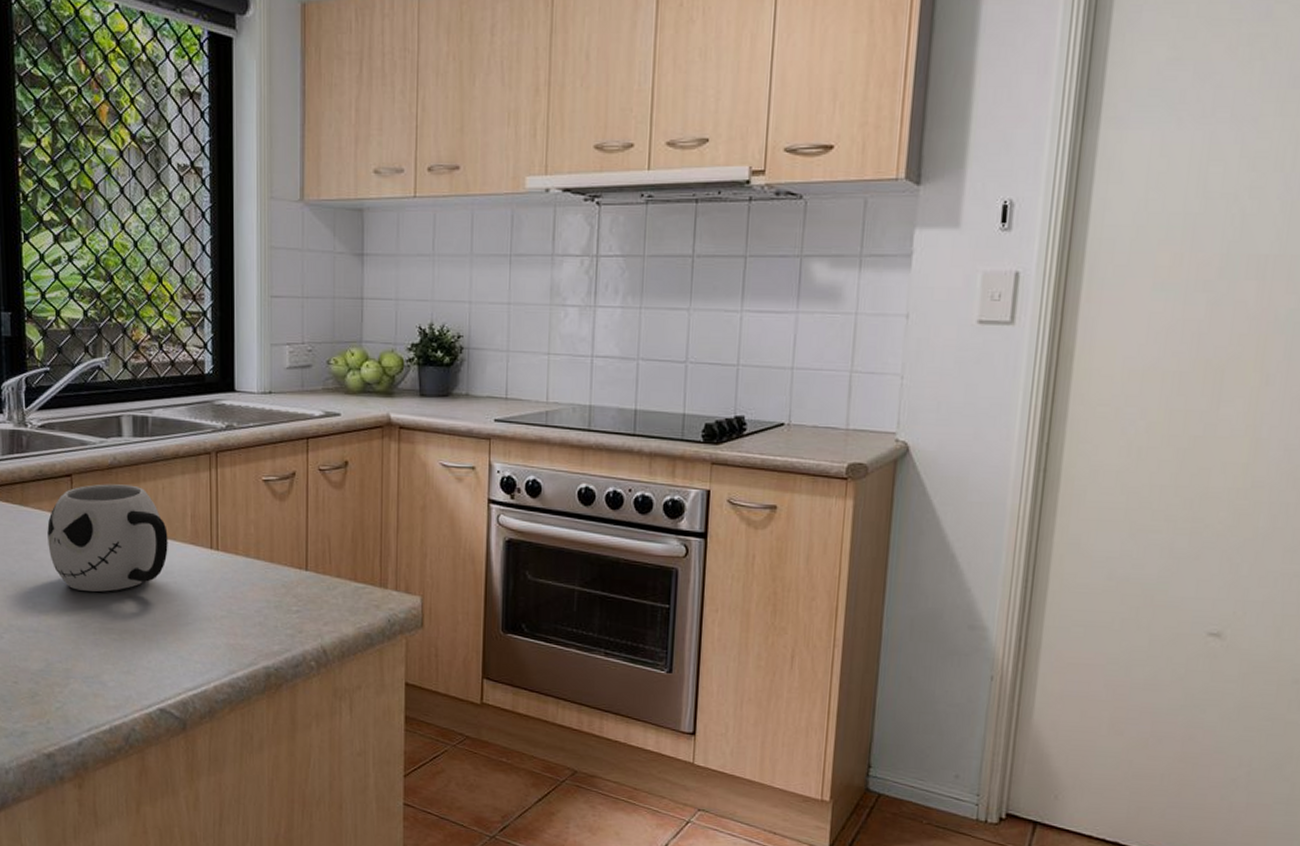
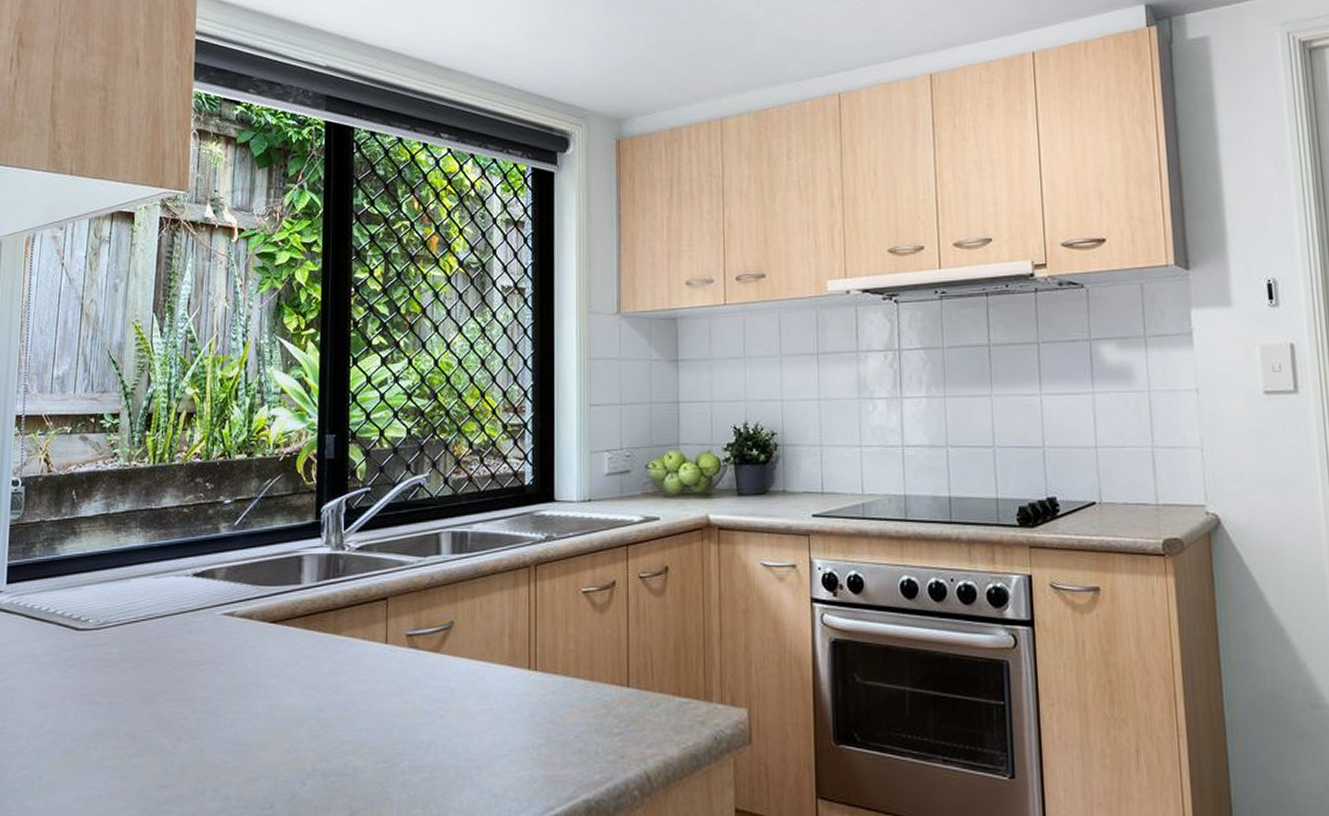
mug: present [47,484,168,592] -> none [359,605,484,725]

